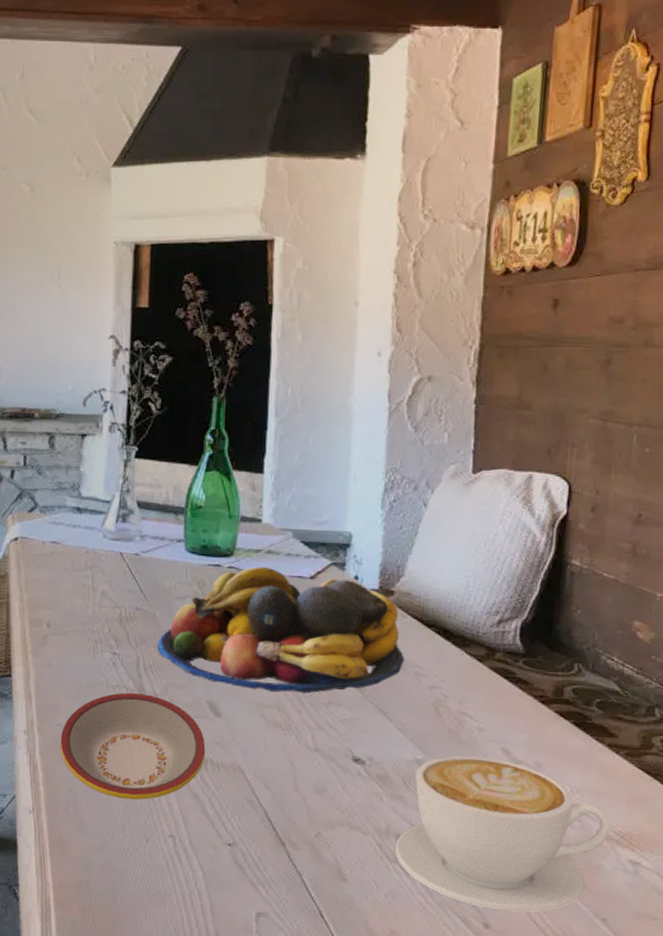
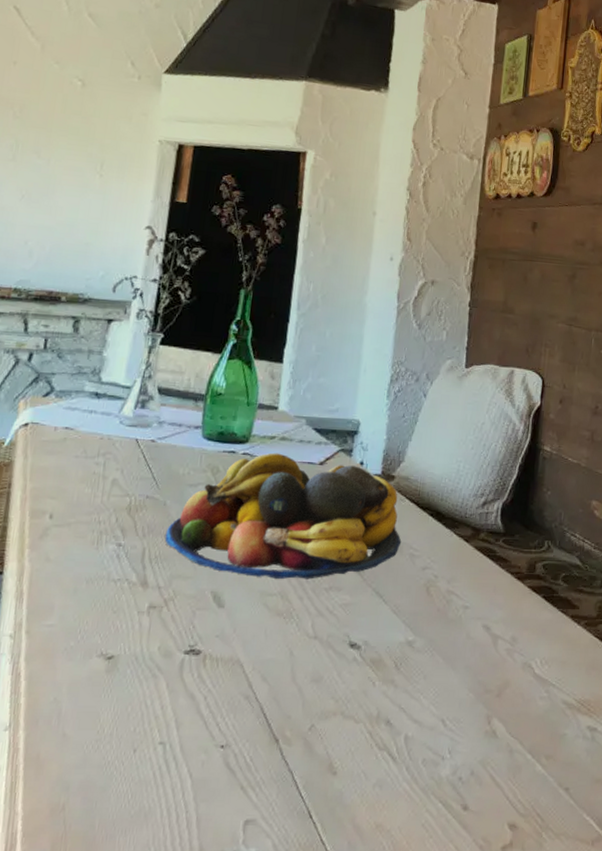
plate: present [60,692,206,800] -> none [48,587,206,704]
coffee cup: present [395,755,611,913] -> none [384,634,573,791]

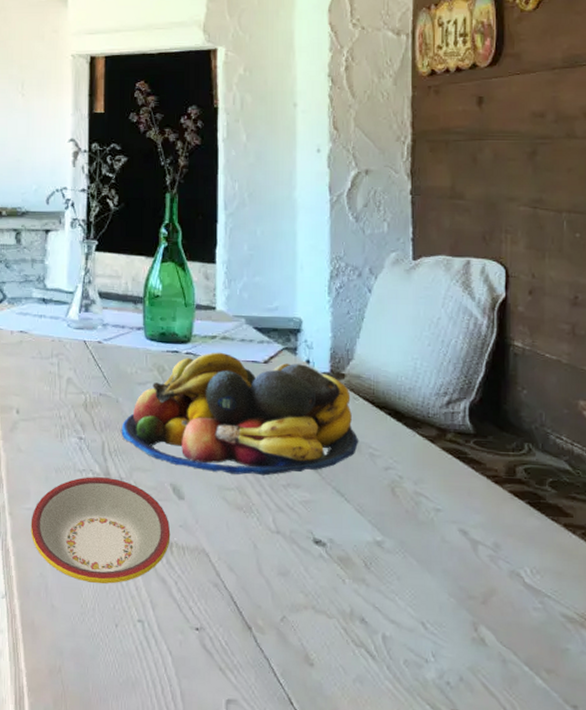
plate: none [48,587,206,704] -> present [30,477,171,584]

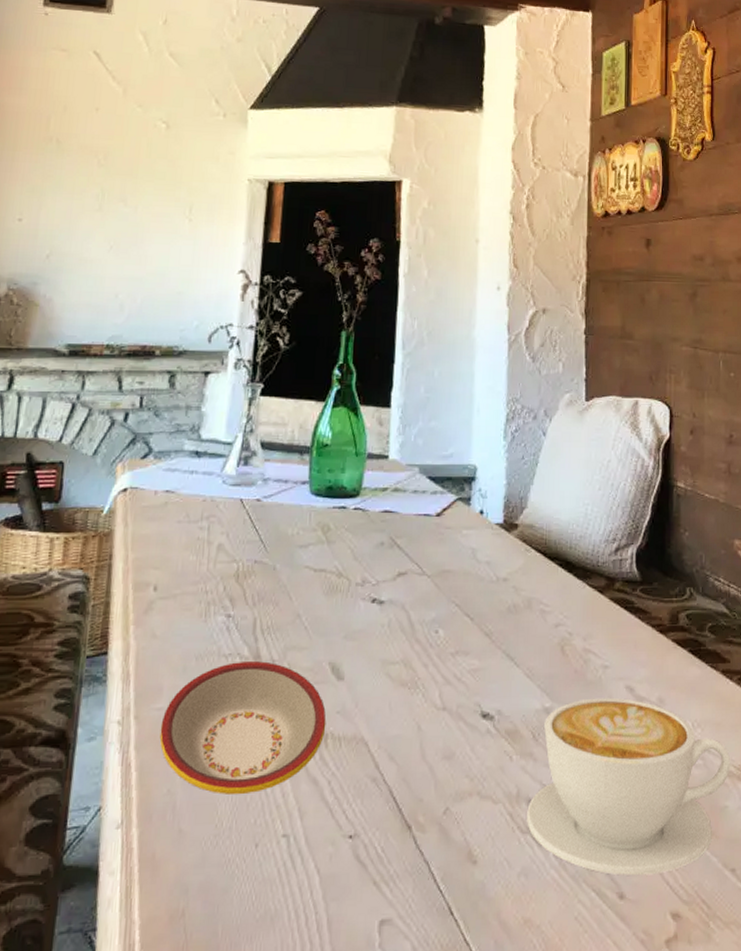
fruit bowl: present [121,352,359,476] -> none [276,506,531,645]
coffee cup: none [361,537,573,699] -> present [527,697,731,876]

